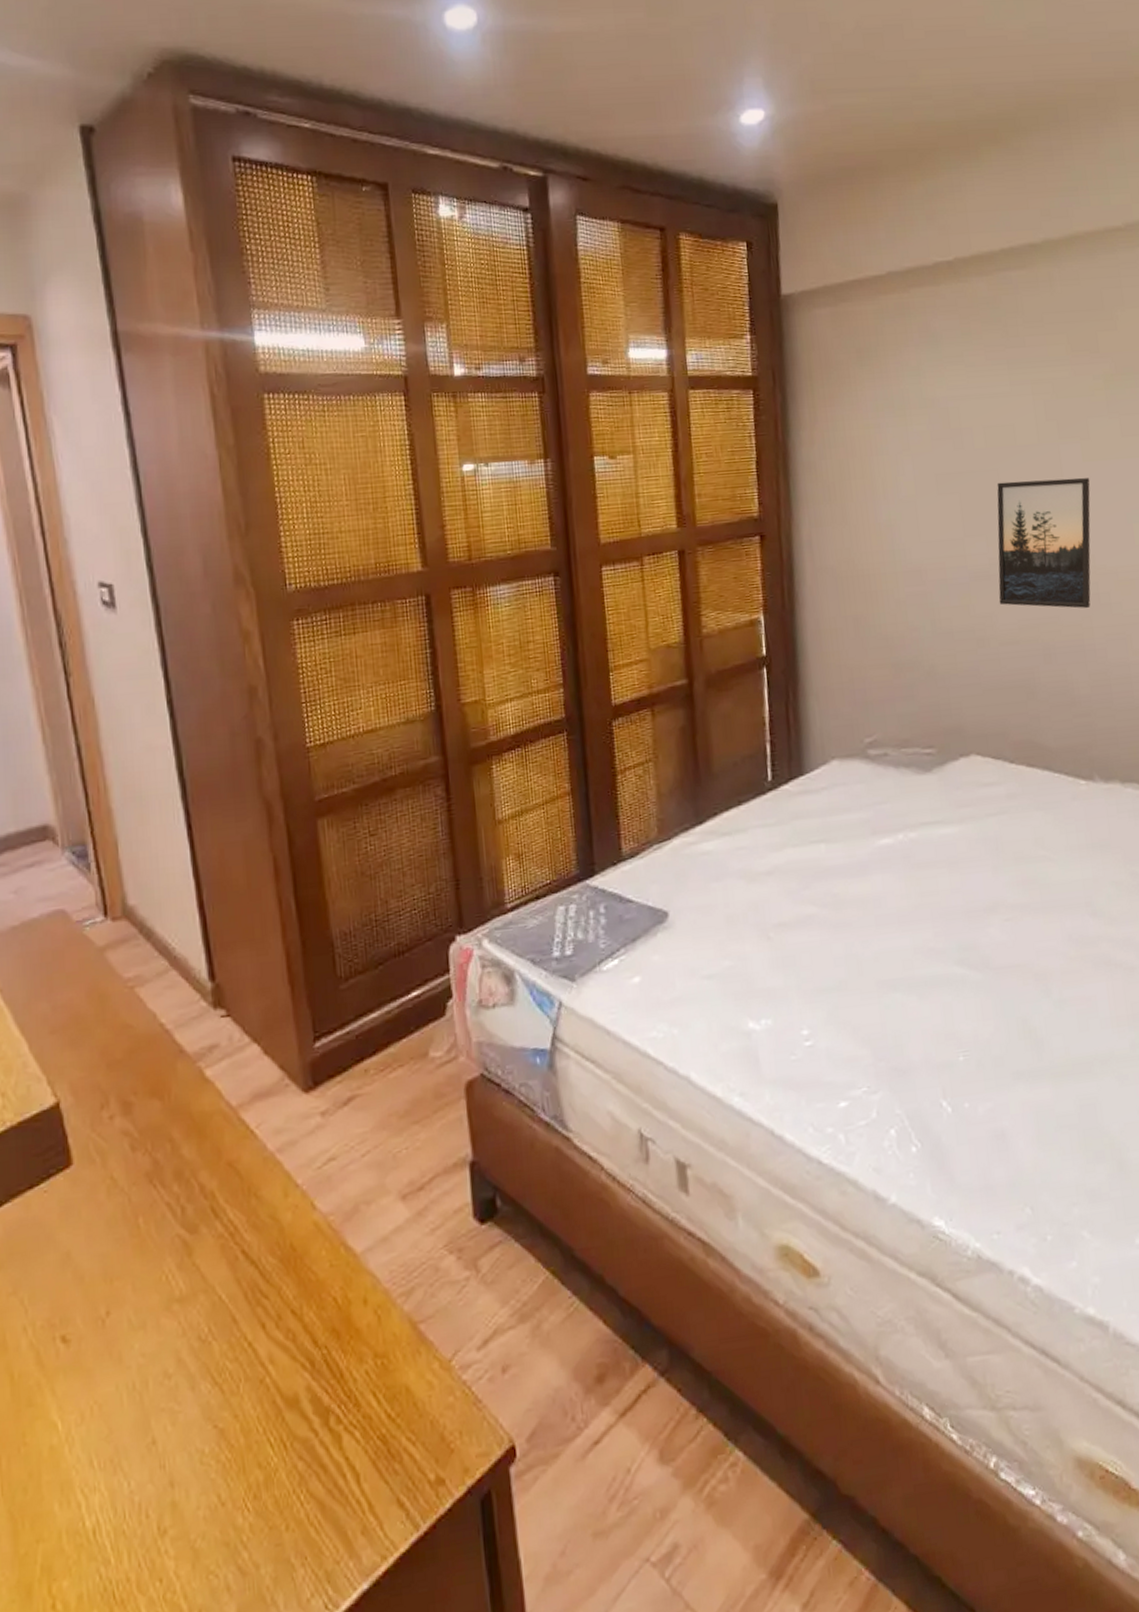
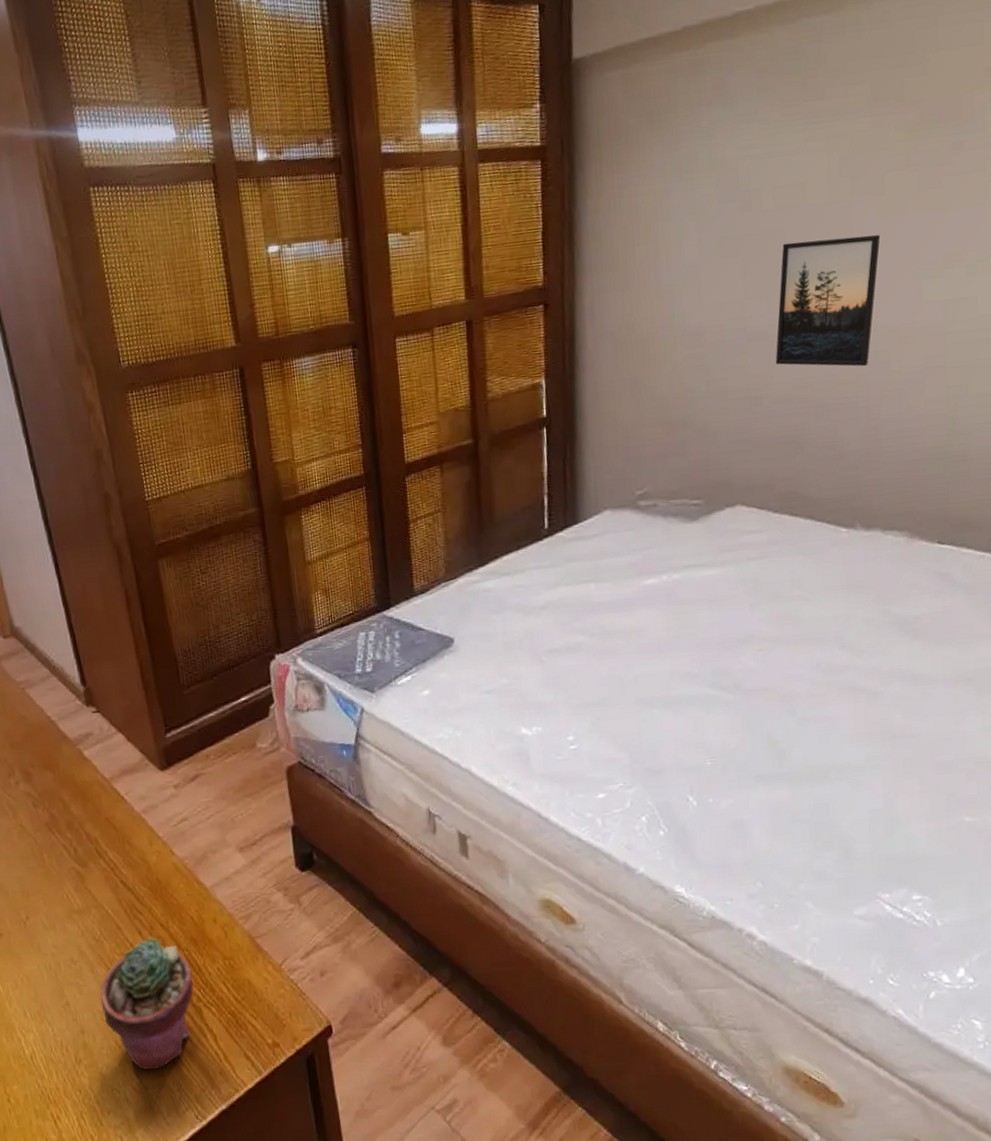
potted succulent: none [201,1331,332,1538] -> present [100,937,194,1070]

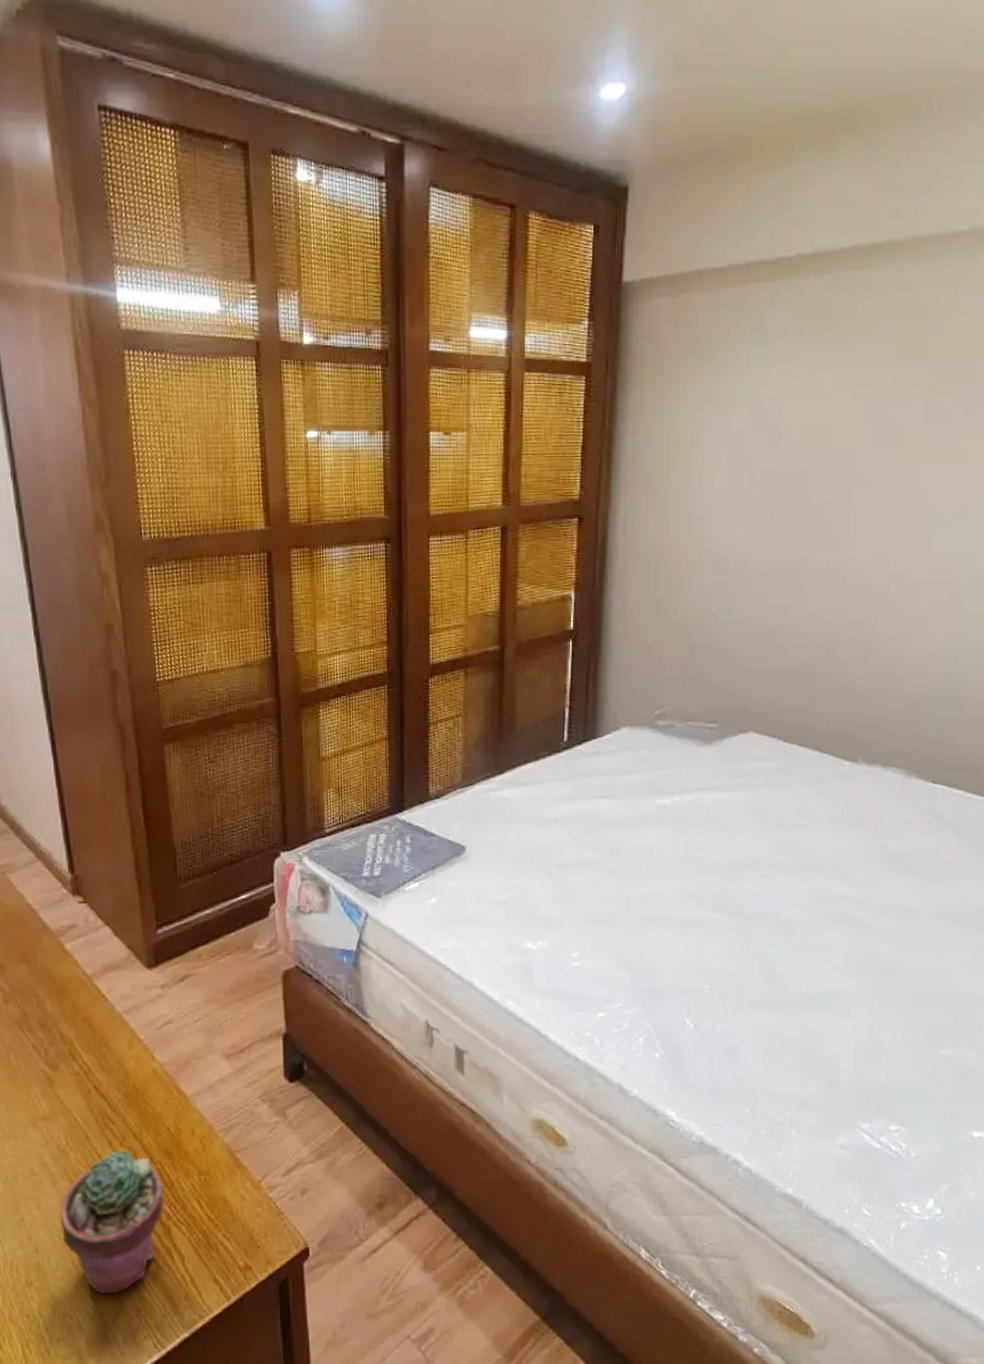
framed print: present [775,235,881,367] -> none [794,482,897,608]

